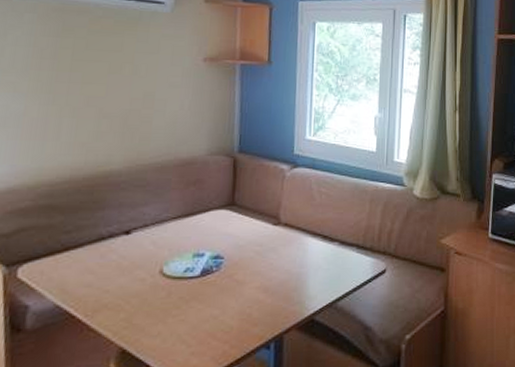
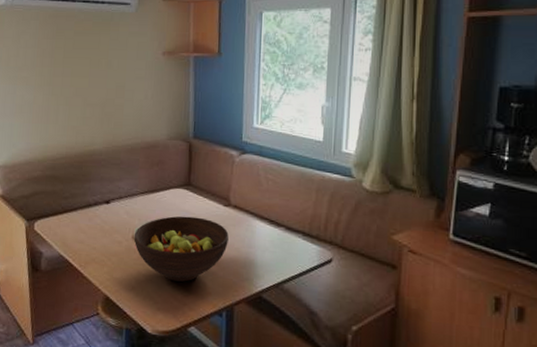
fruit bowl: none [162,240,278,317] -> present [134,216,229,282]

